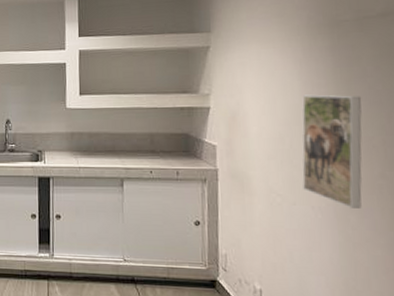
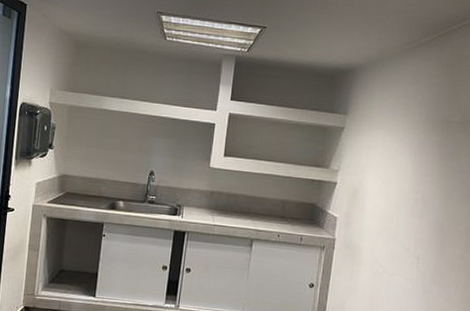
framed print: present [302,94,362,208] -> none [401,181,457,283]

